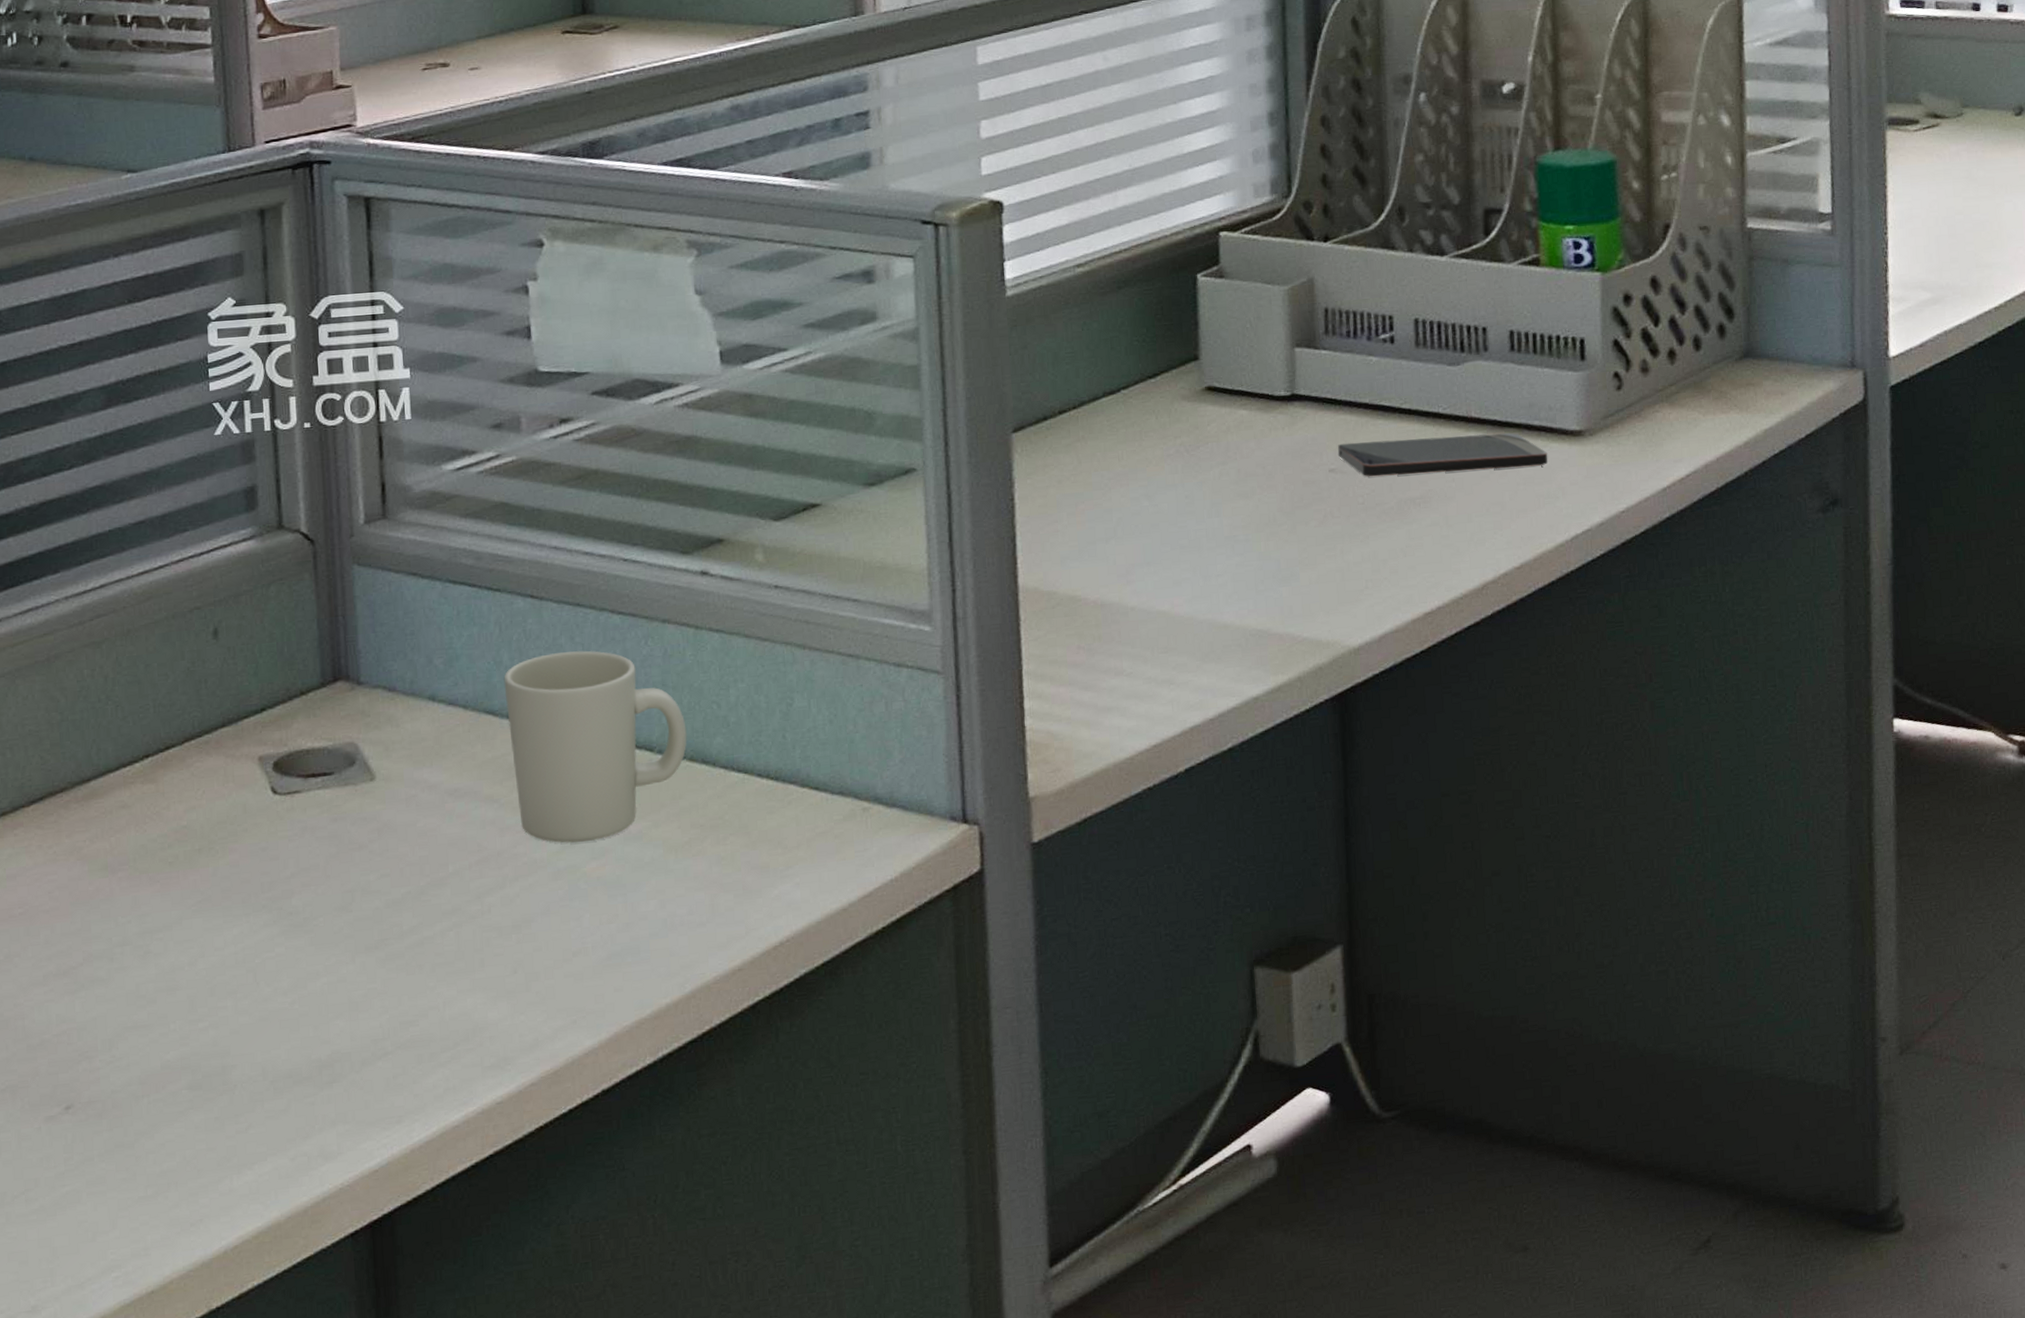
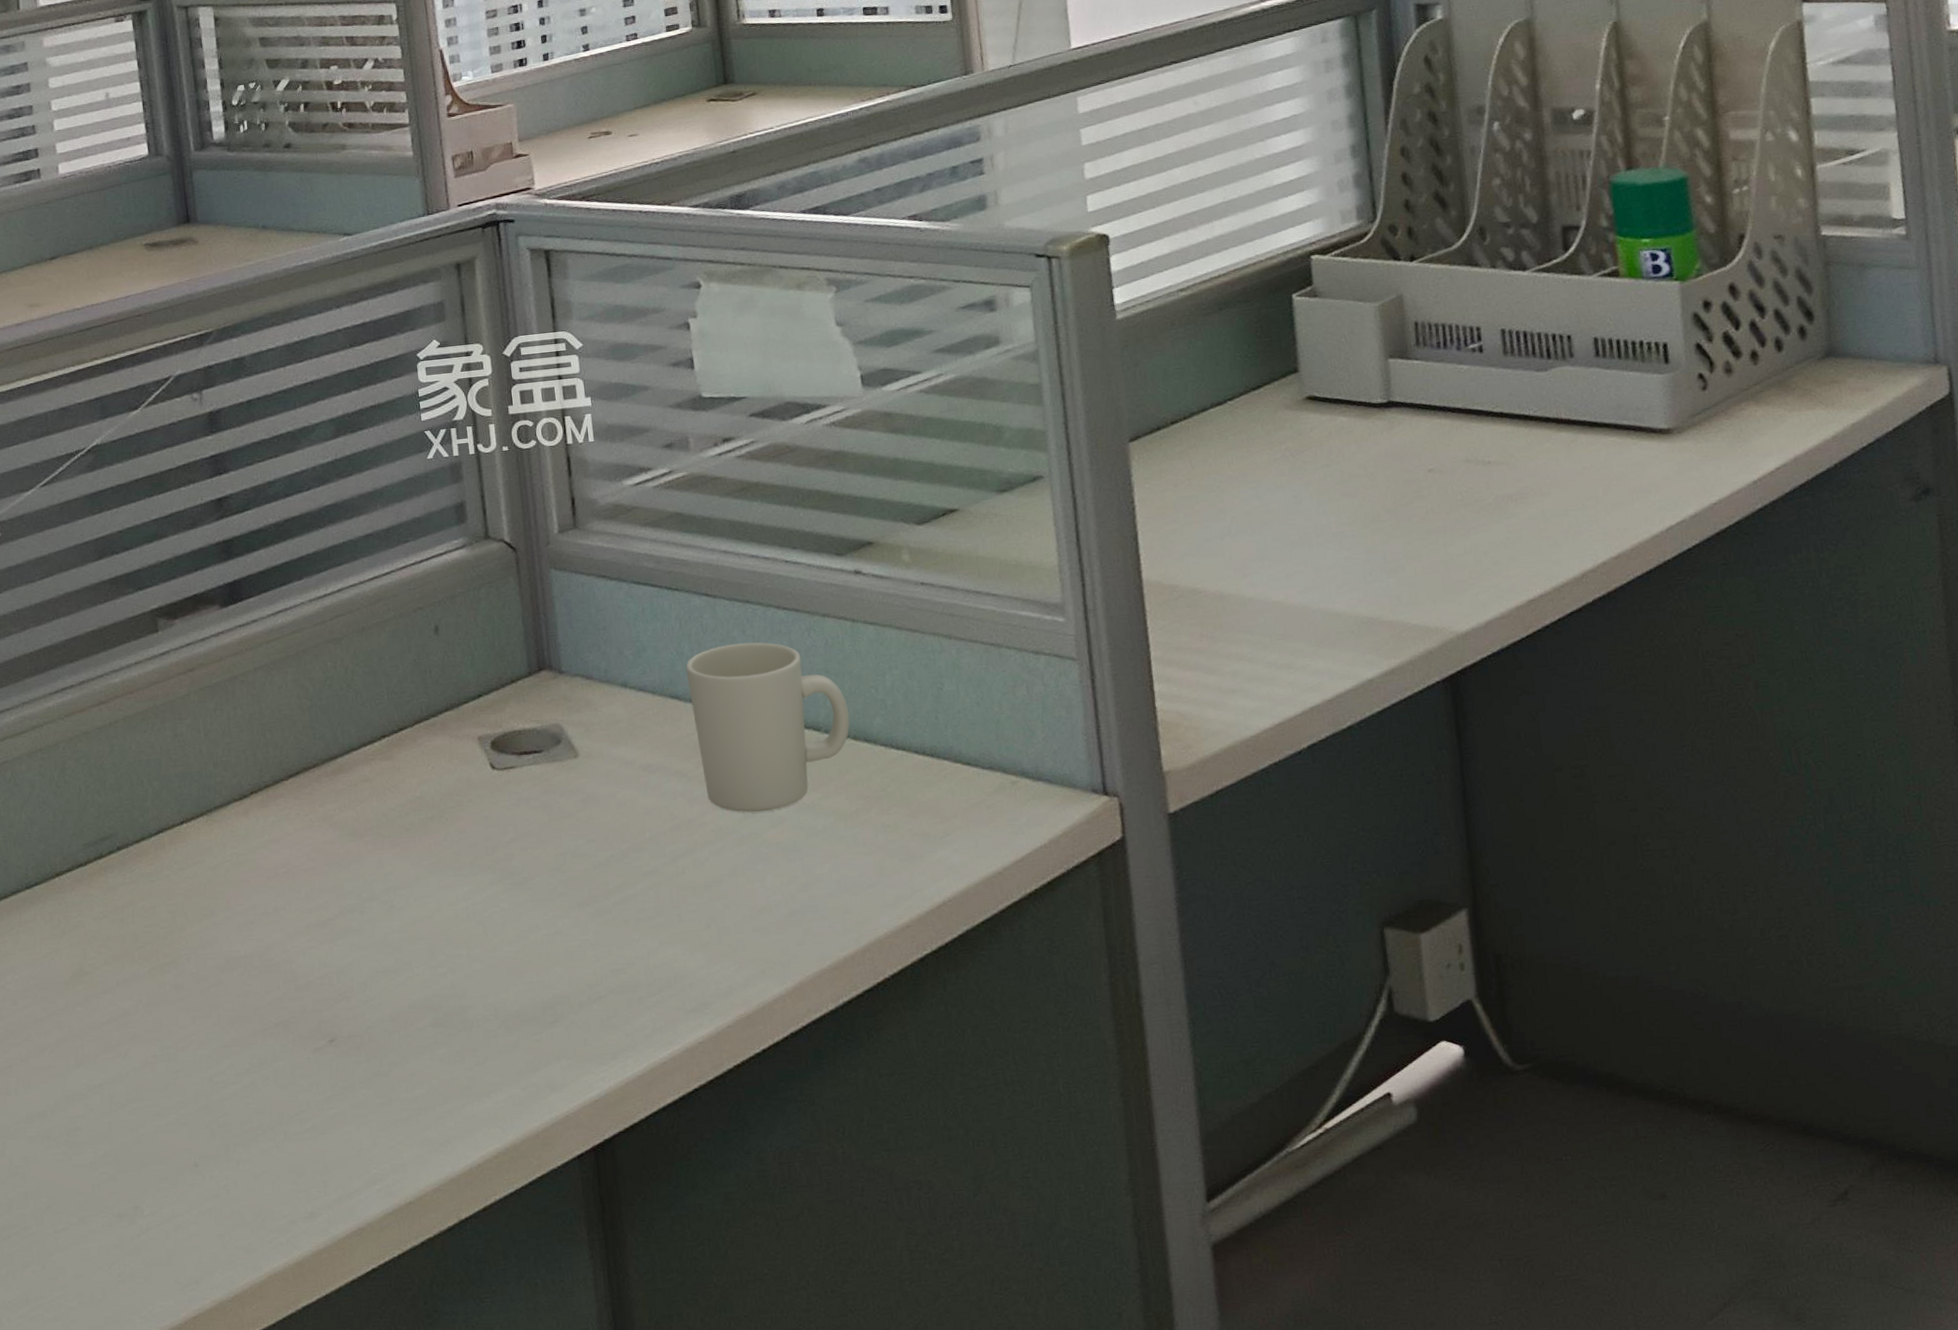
phone: present [1337,433,1548,477] -> none [1434,432,1639,476]

